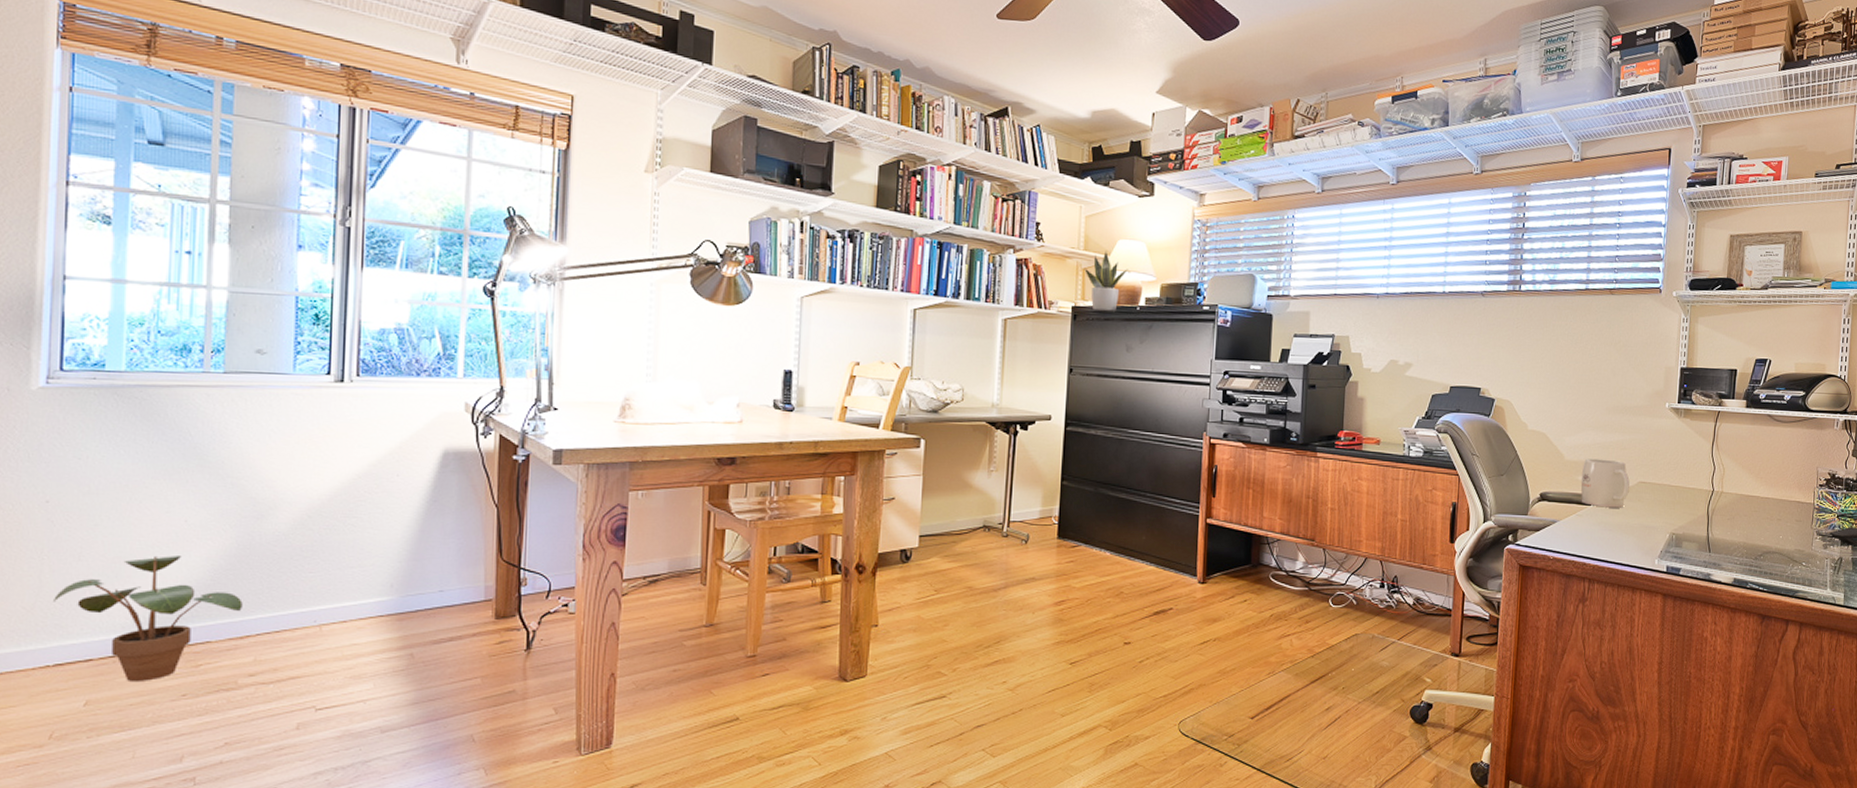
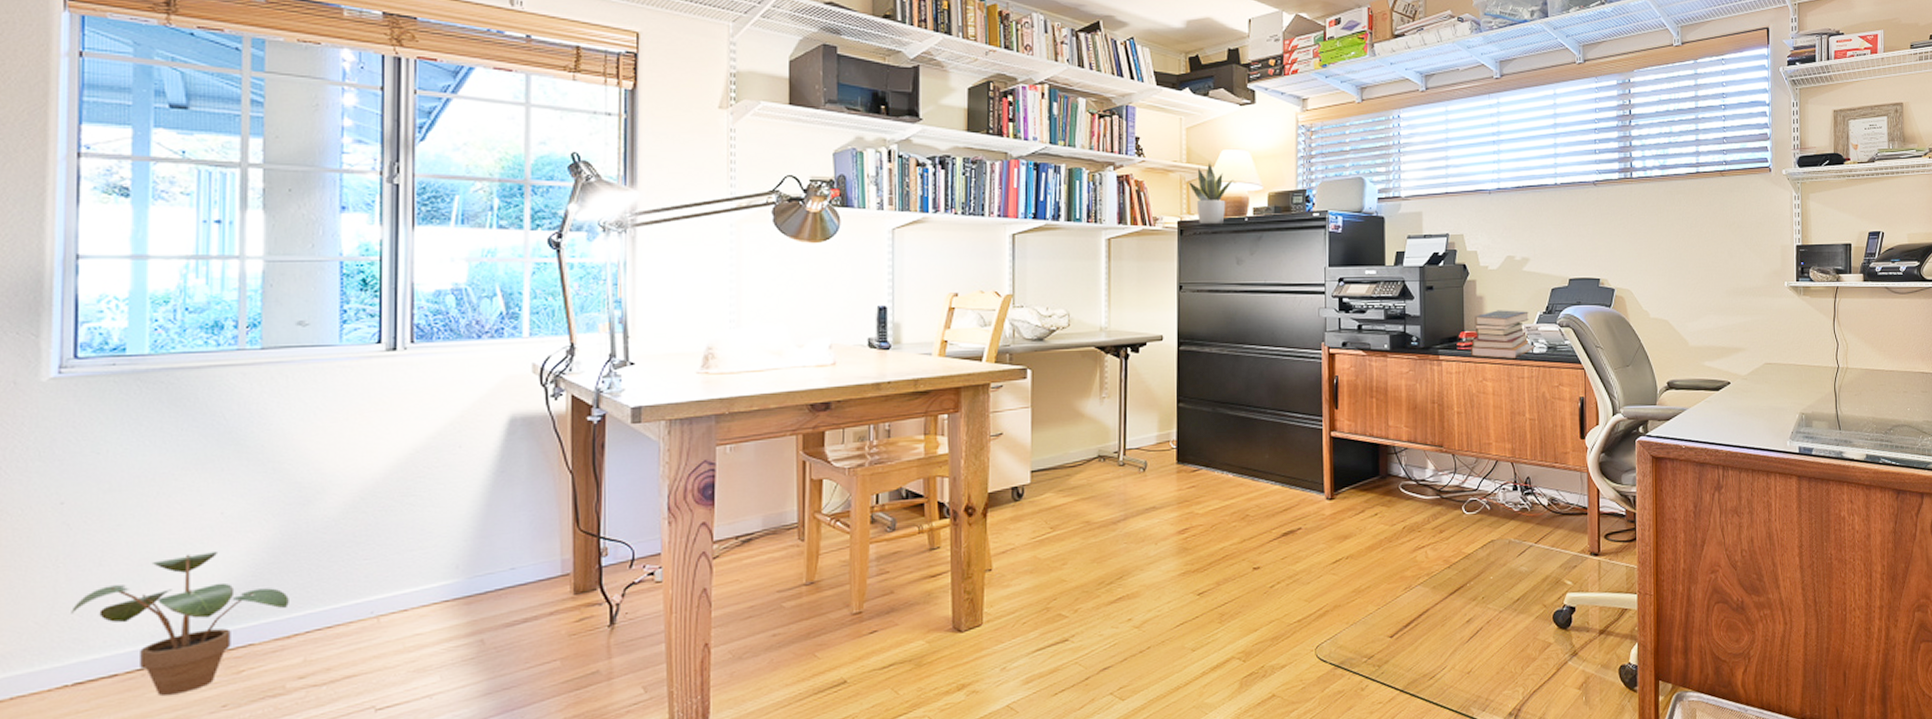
books: none [1348,412,1411,460] -> present [1471,310,1534,359]
mug: present [1580,458,1630,508] -> none [1706,342,1755,392]

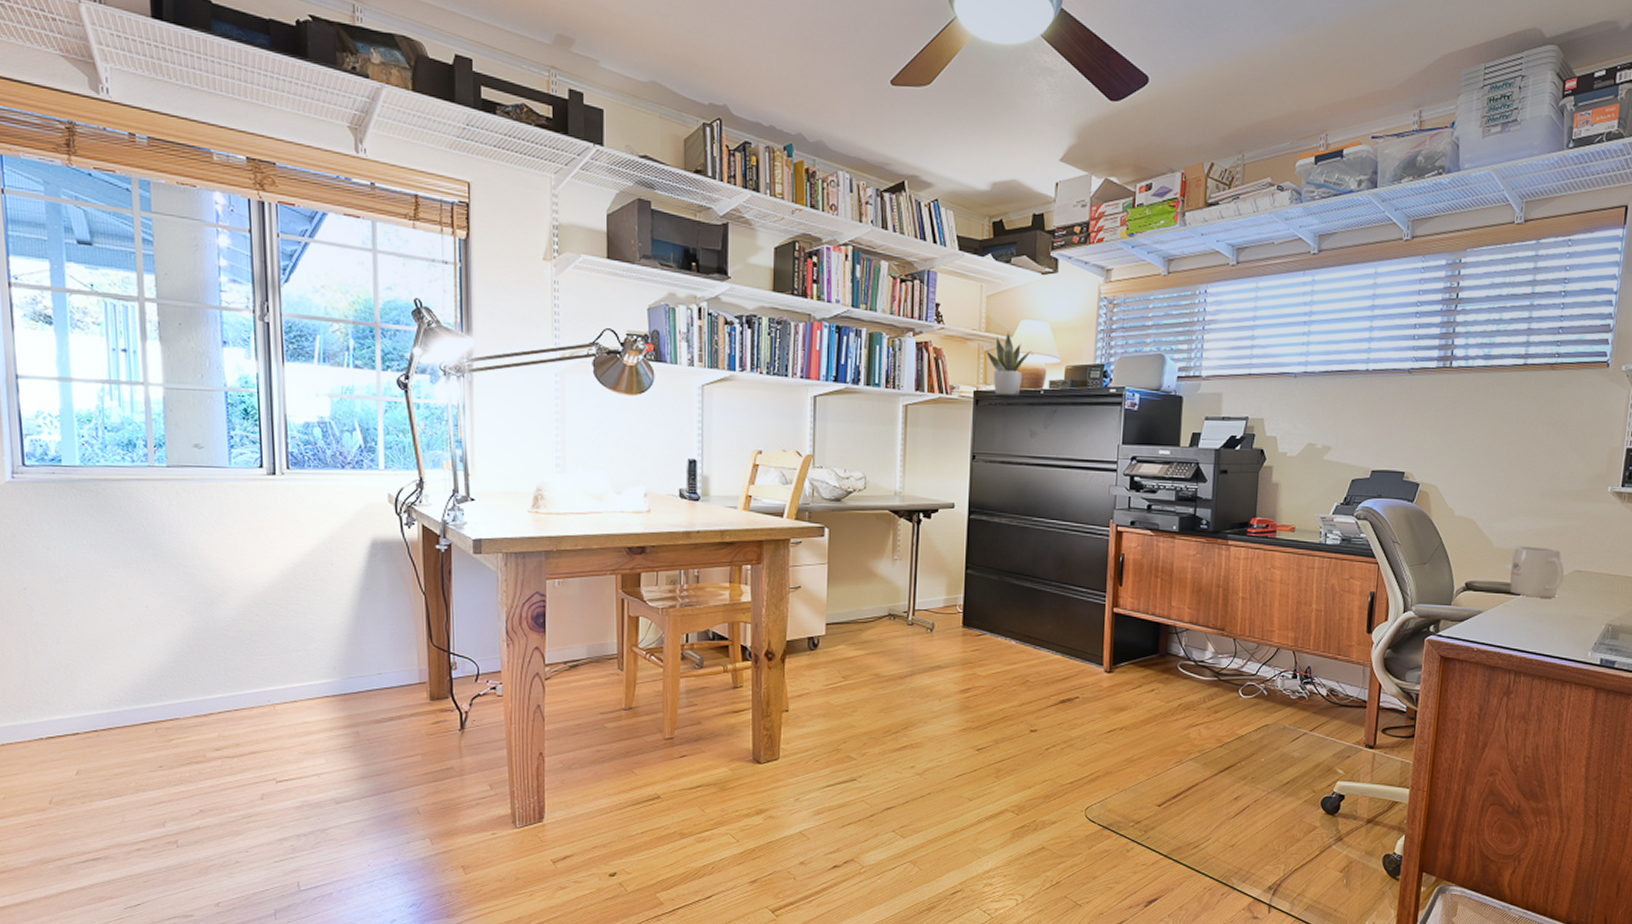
potted plant: present [71,552,289,695] -> none [40,639,204,753]
books: present [1471,310,1534,359] -> none [1261,498,1328,548]
mug: none [1706,342,1755,392] -> present [1509,546,1564,598]

